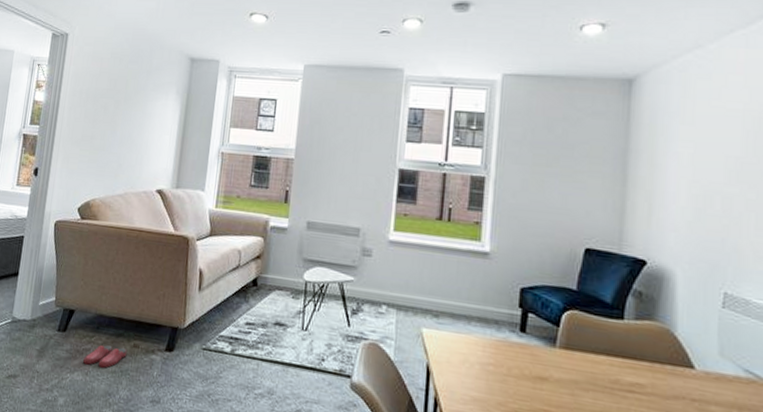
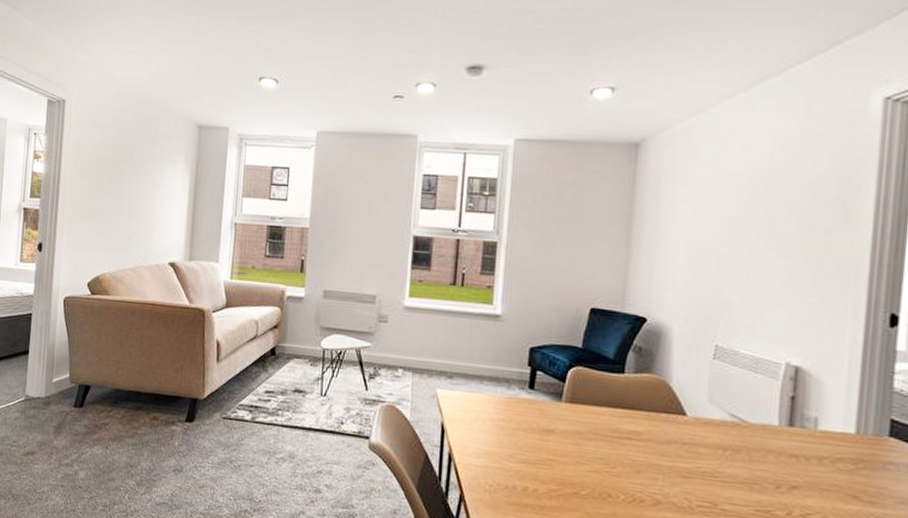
slippers: present [83,345,128,368] -> none [102,419,147,441]

